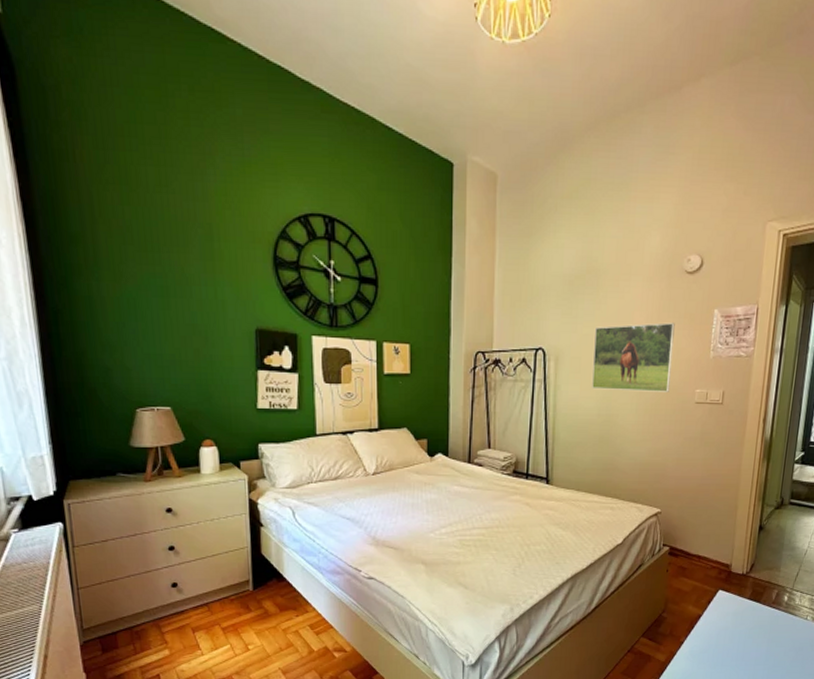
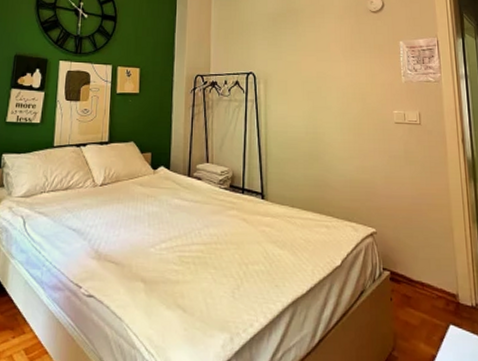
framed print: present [592,323,675,392] -> none [298,52,369,113]

